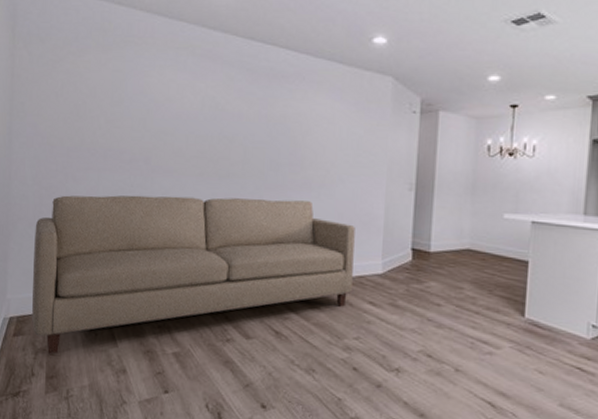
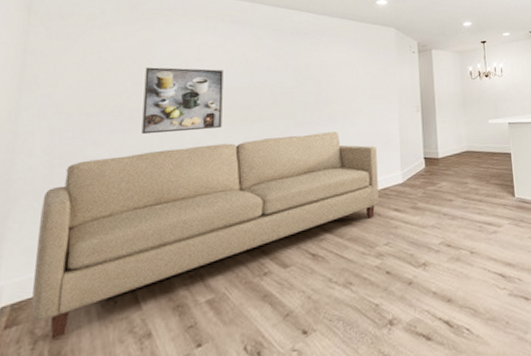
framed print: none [115,103,193,179] -> present [141,67,223,135]

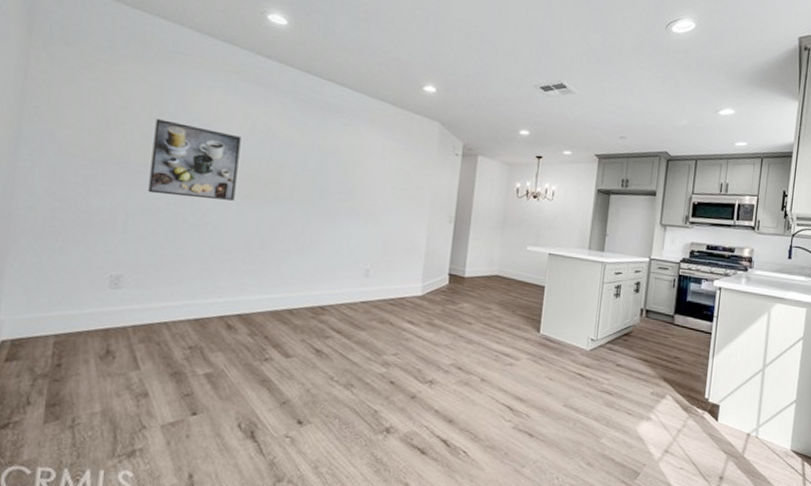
sofa: present [31,131,379,339] -> none [31,209,399,380]

